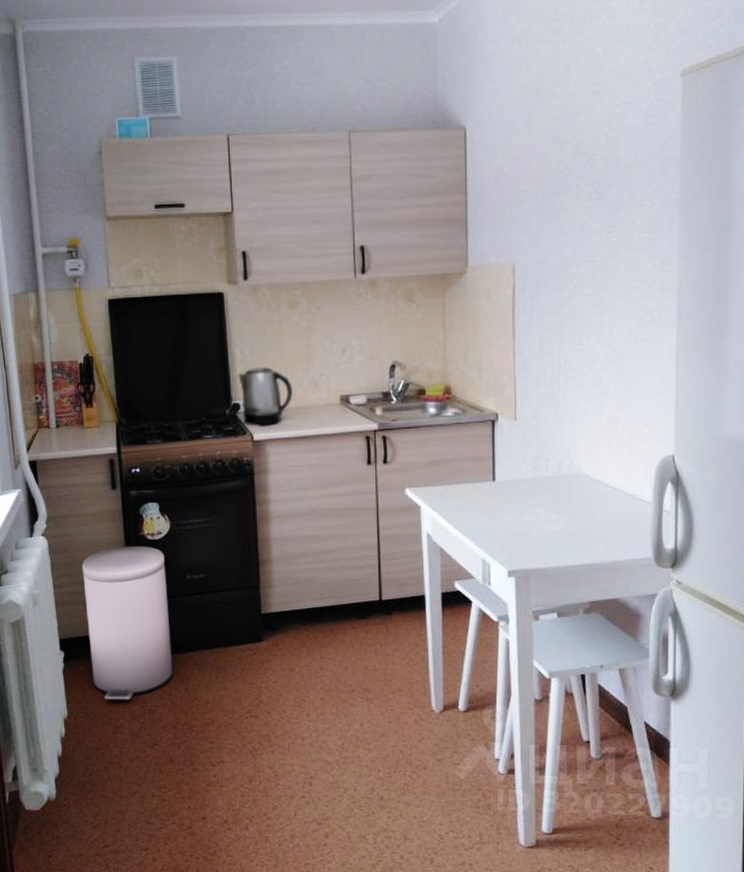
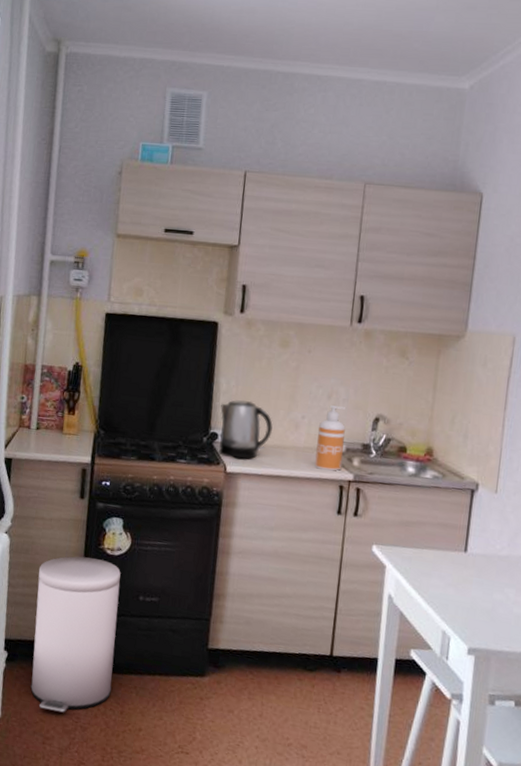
soap dispenser: none [337,358,366,424] -> present [314,405,345,471]

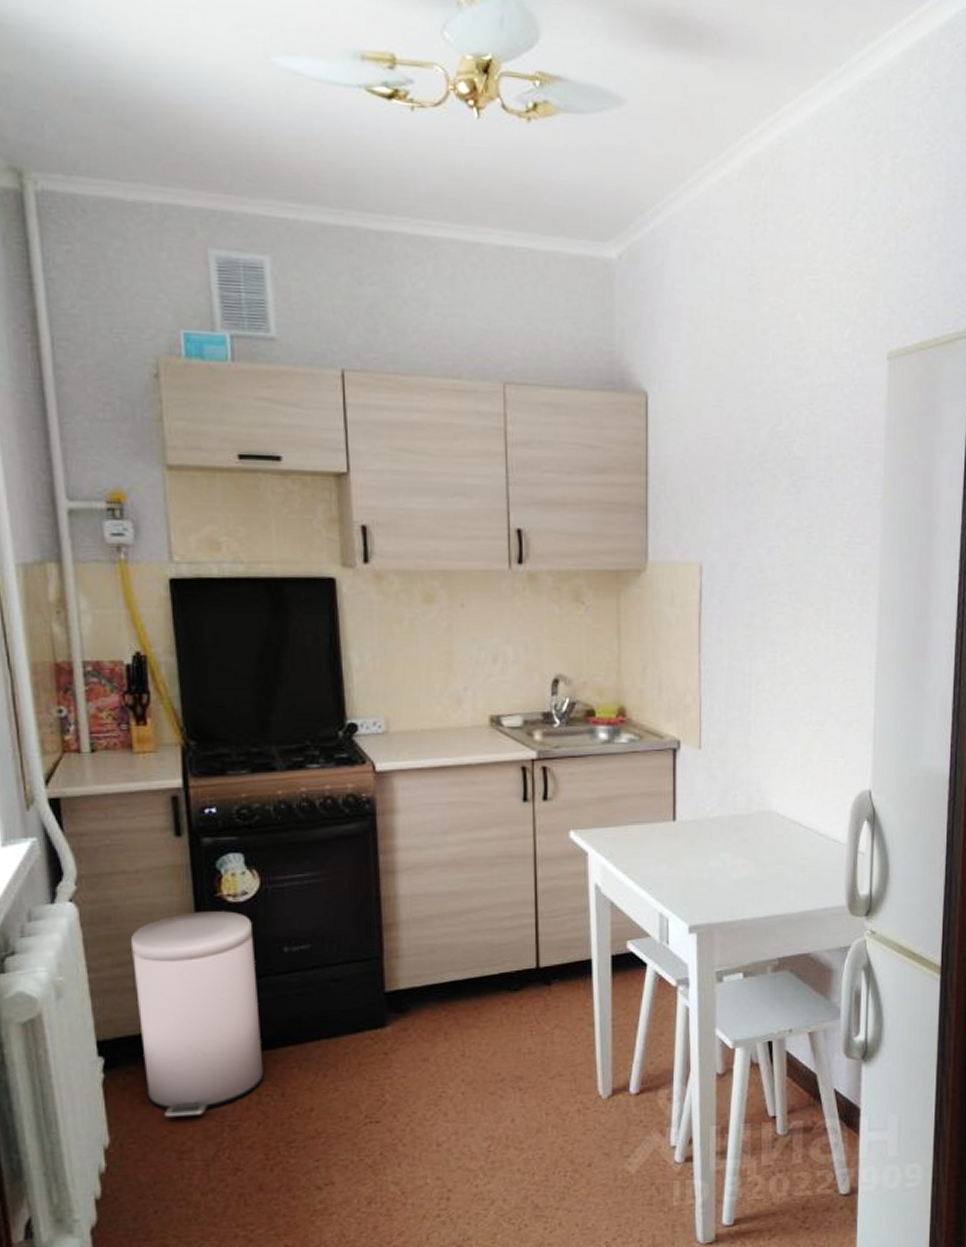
kettle: present [219,399,273,459] -> none [356,676,428,753]
soap dispenser: present [314,405,345,471] -> none [485,669,521,751]

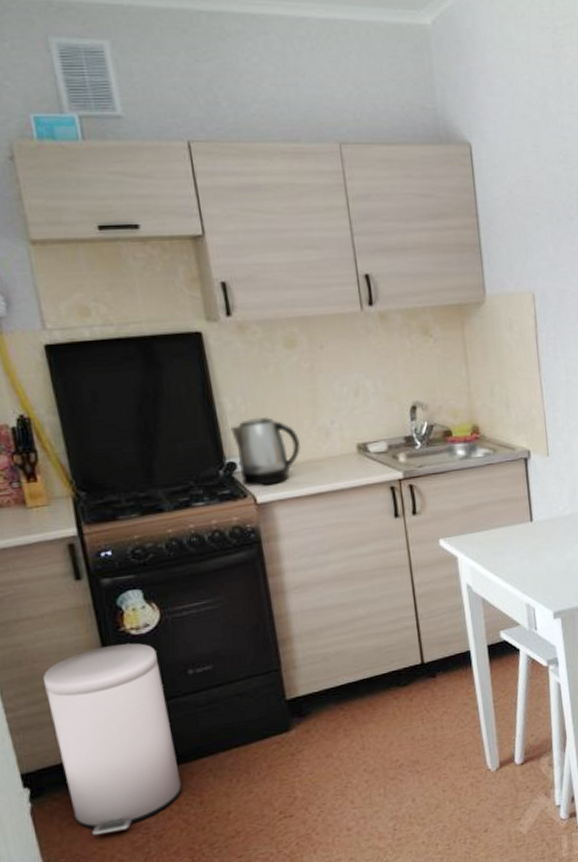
kettle: none [356,676,428,753] -> present [231,416,301,487]

